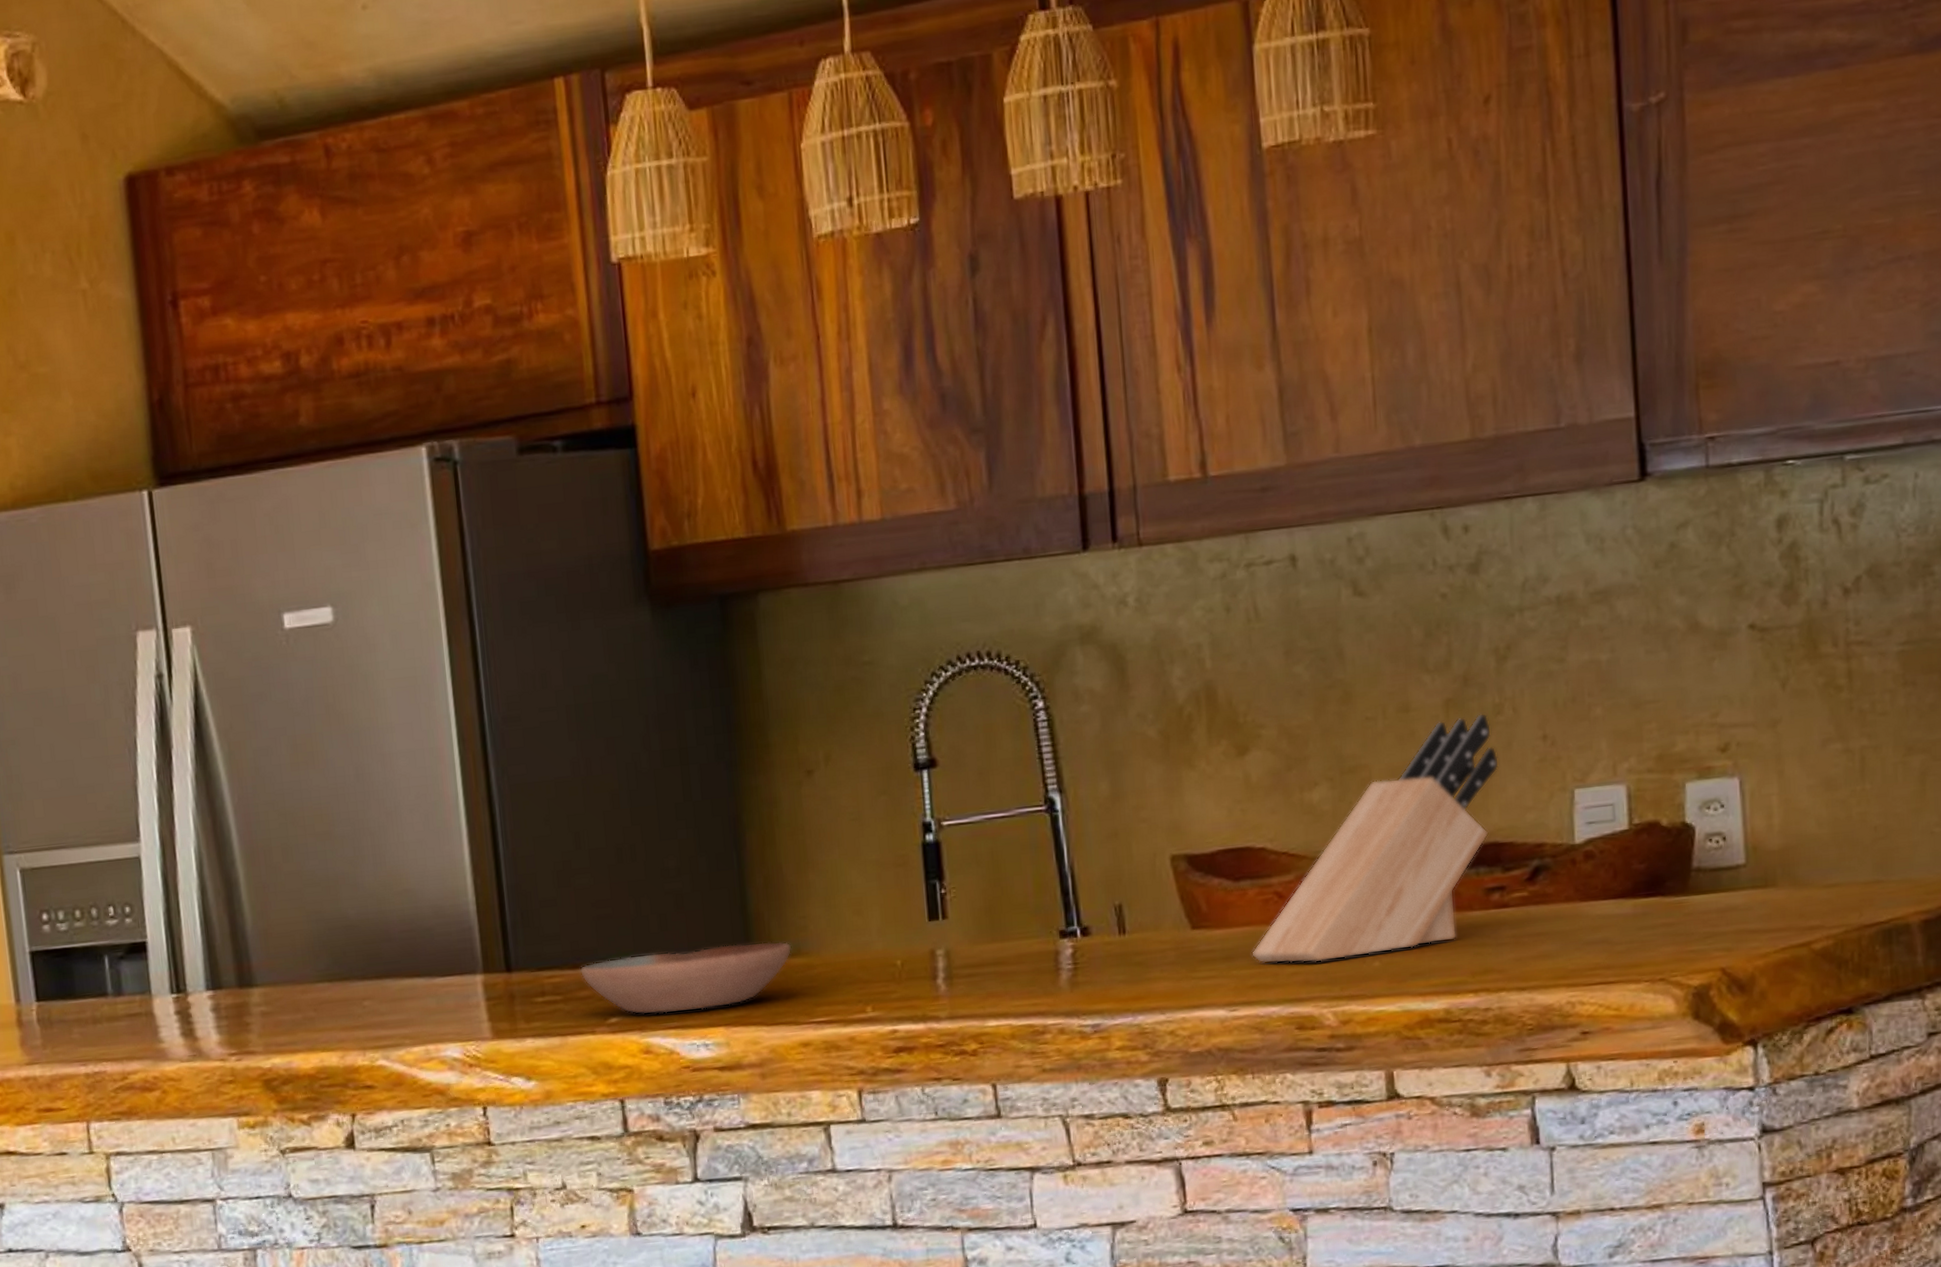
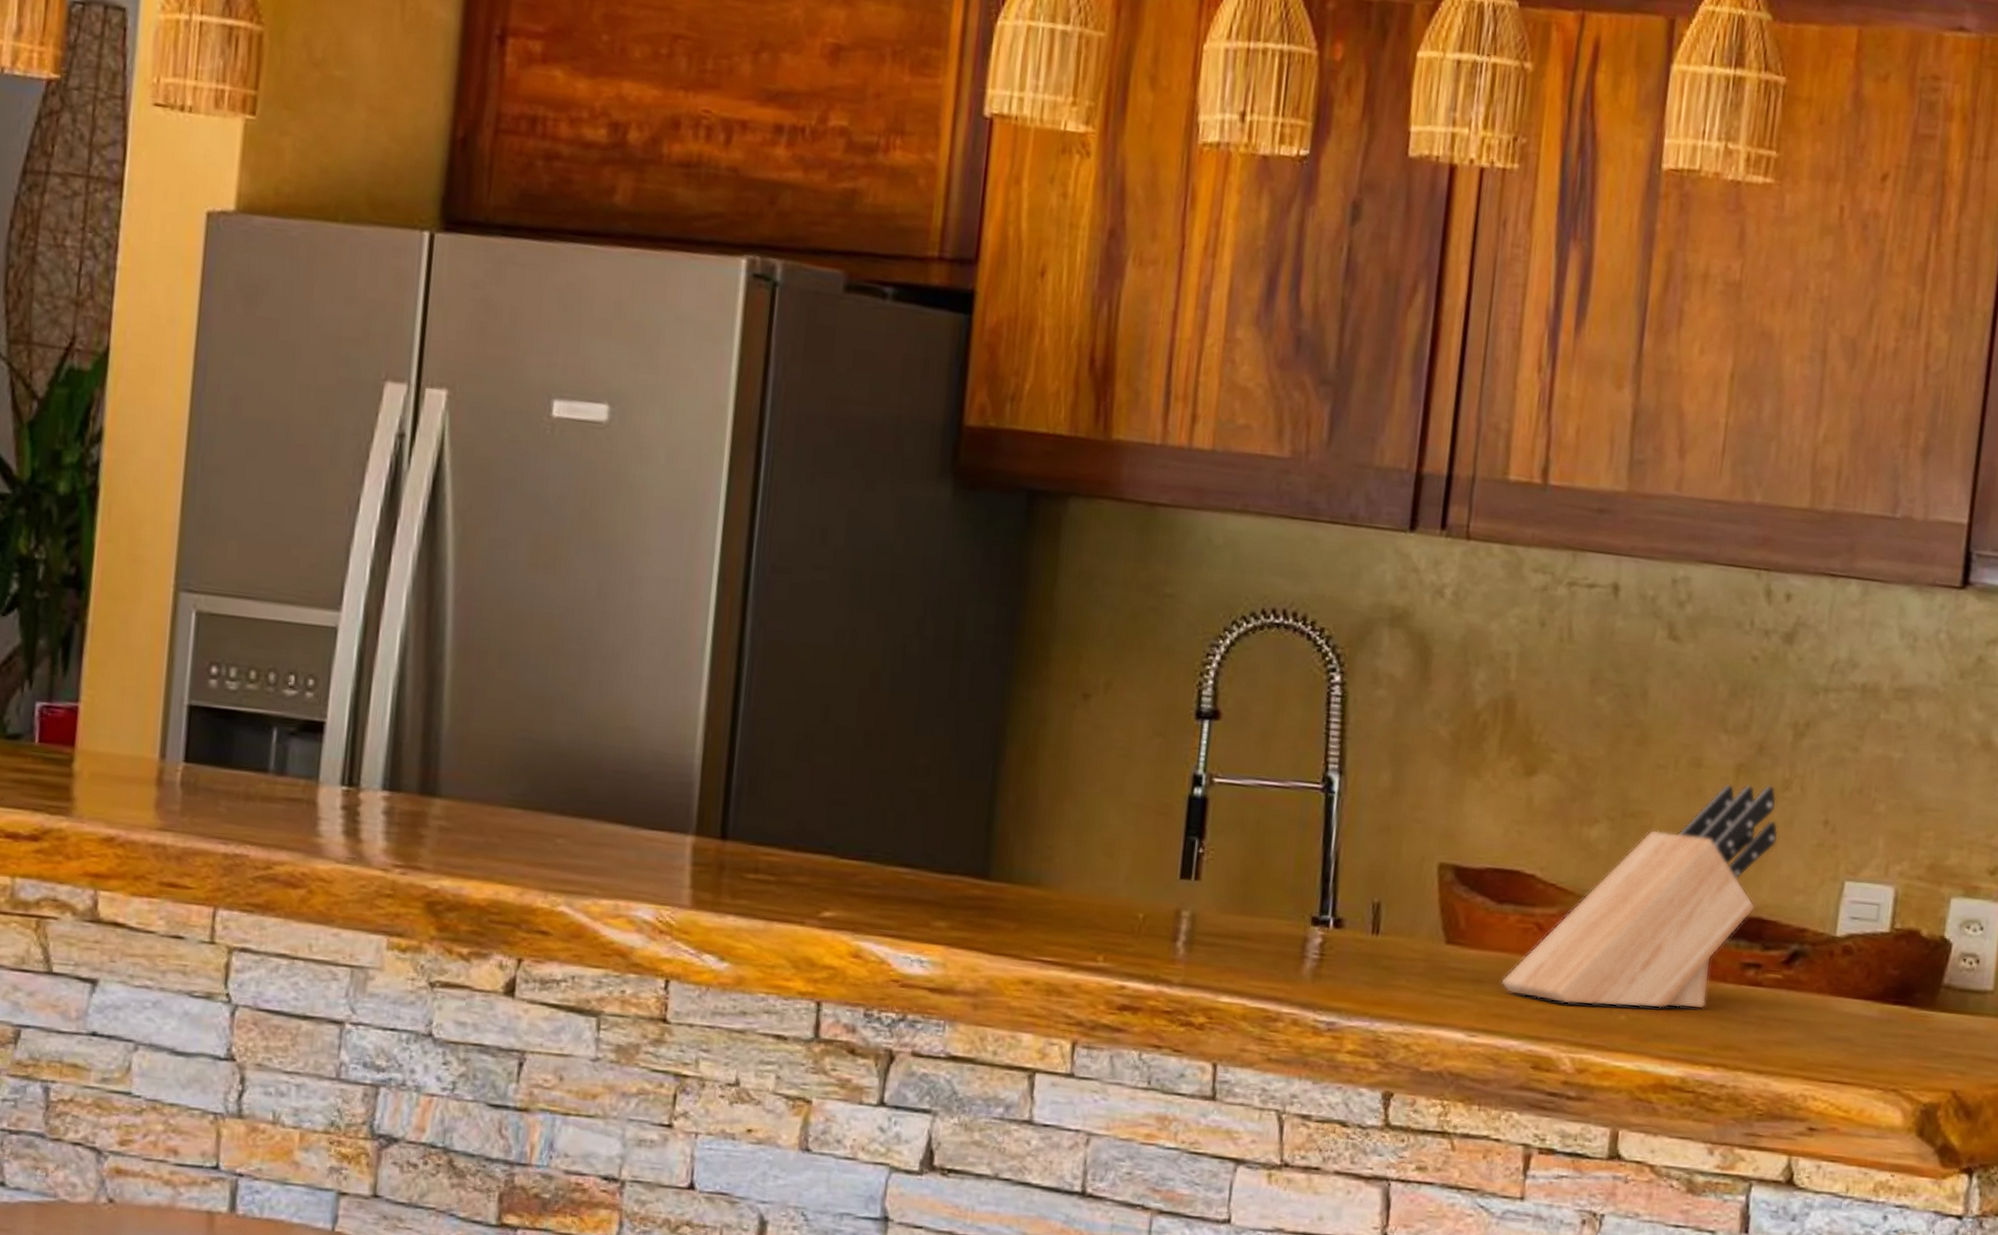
bowl: present [579,941,792,1015] -> none [800,848,1032,925]

